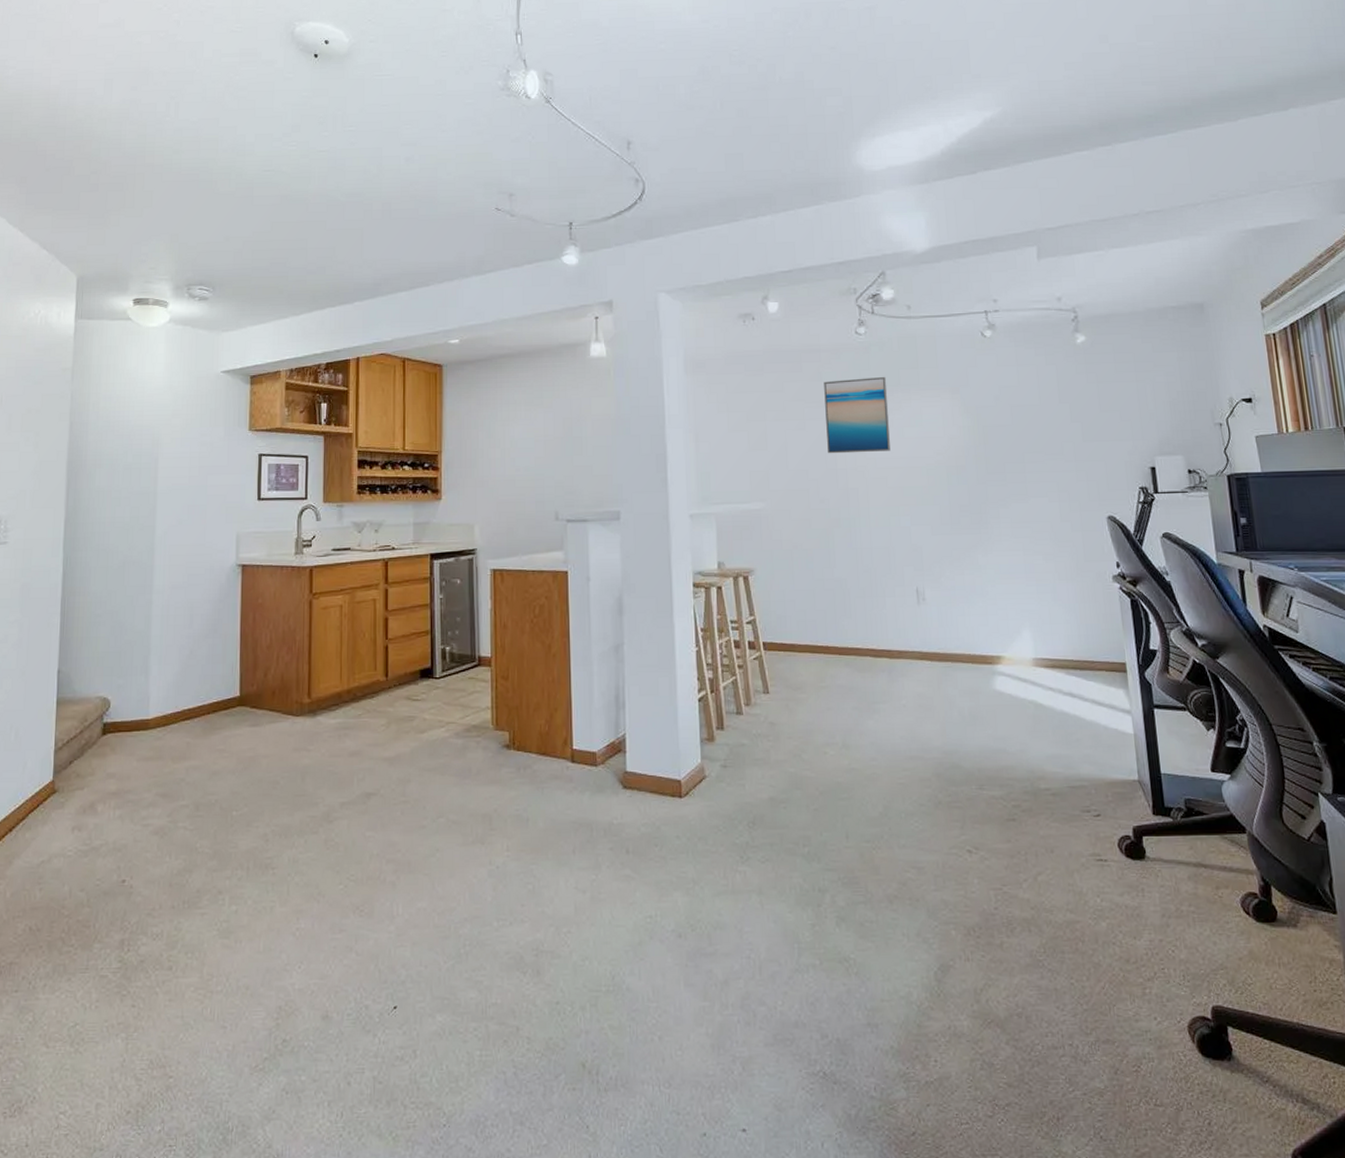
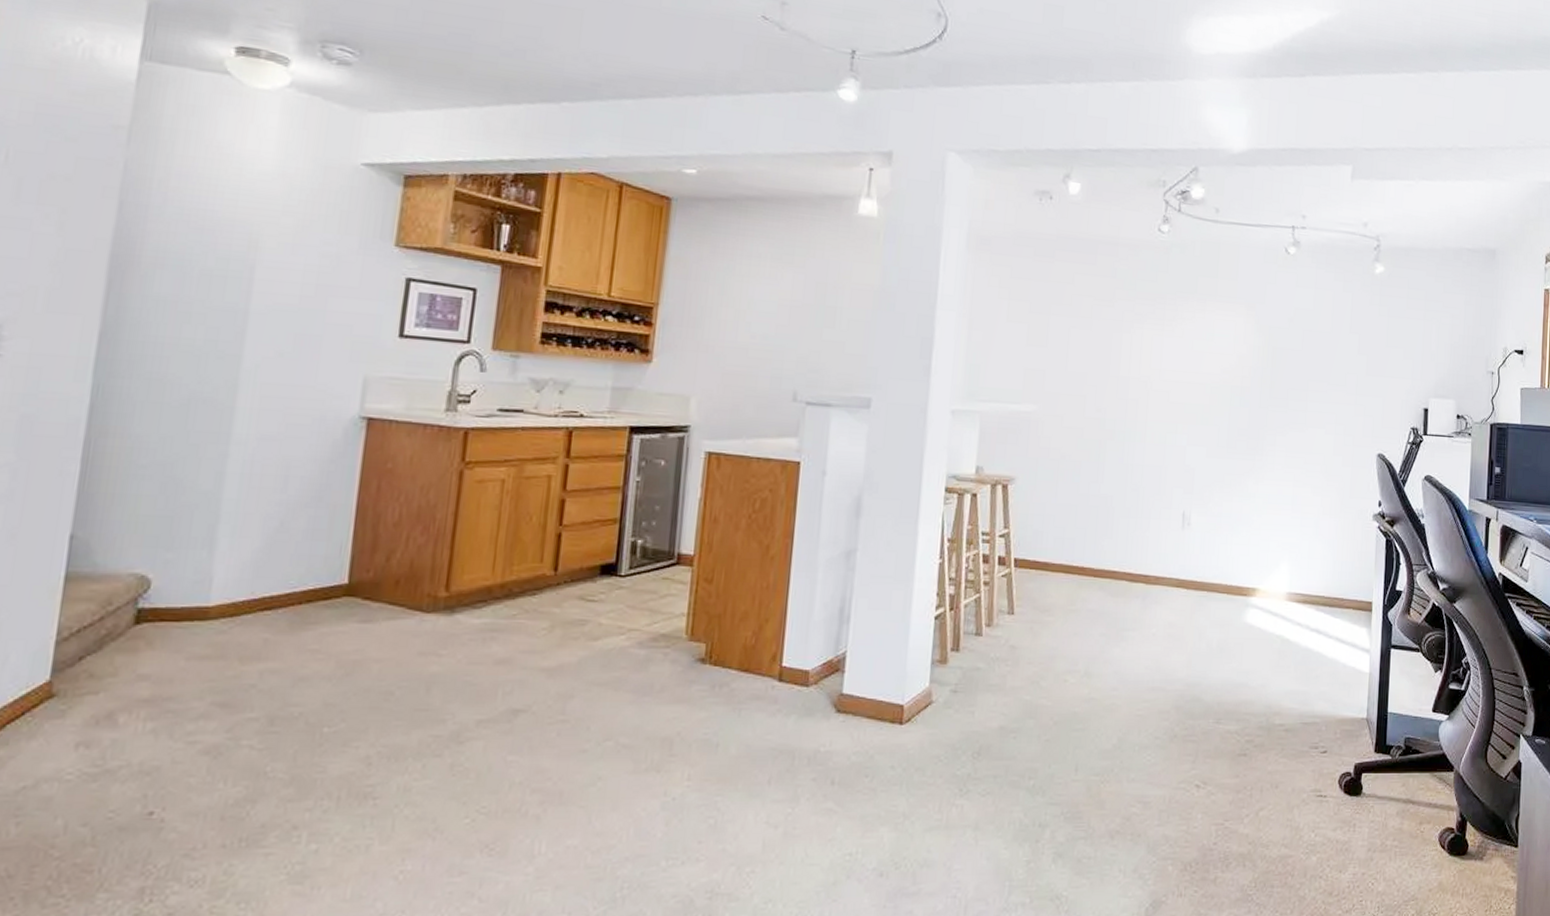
wall art: present [824,376,890,454] -> none [1112,279,1184,363]

